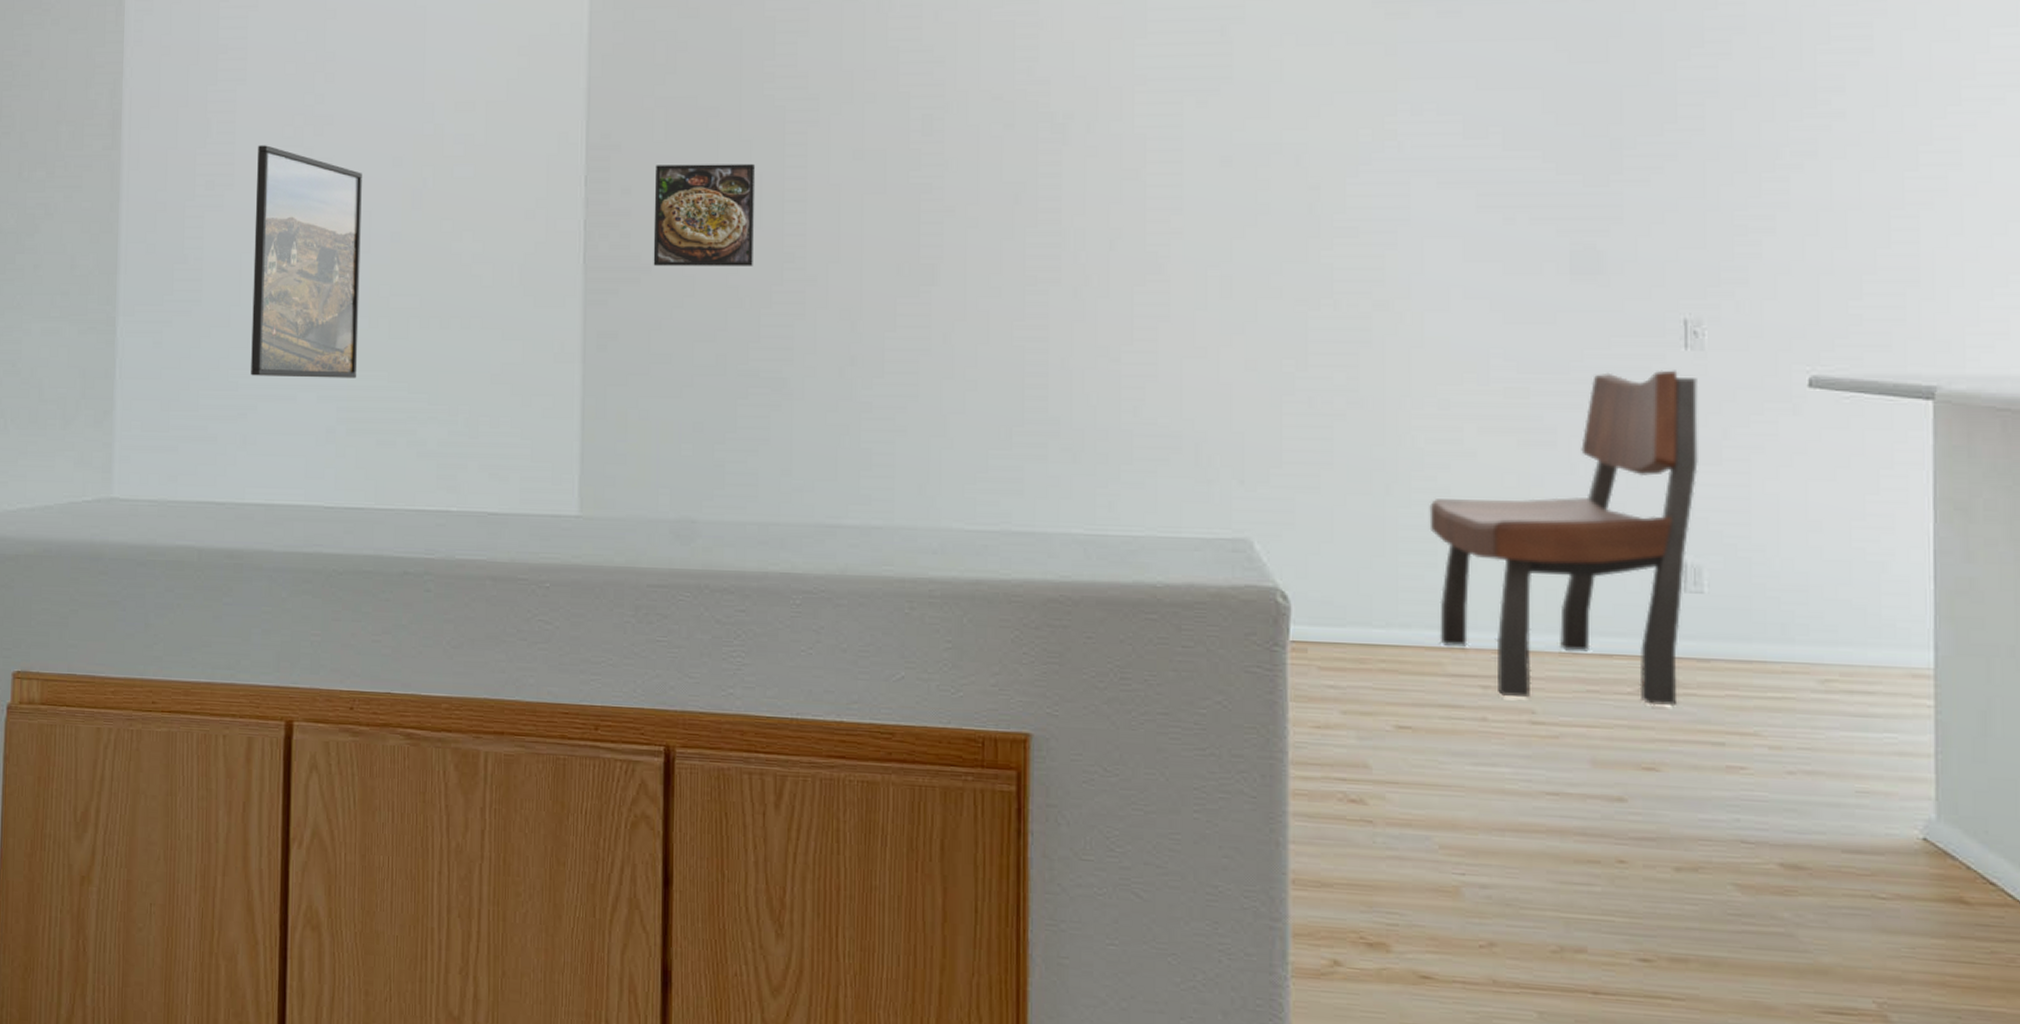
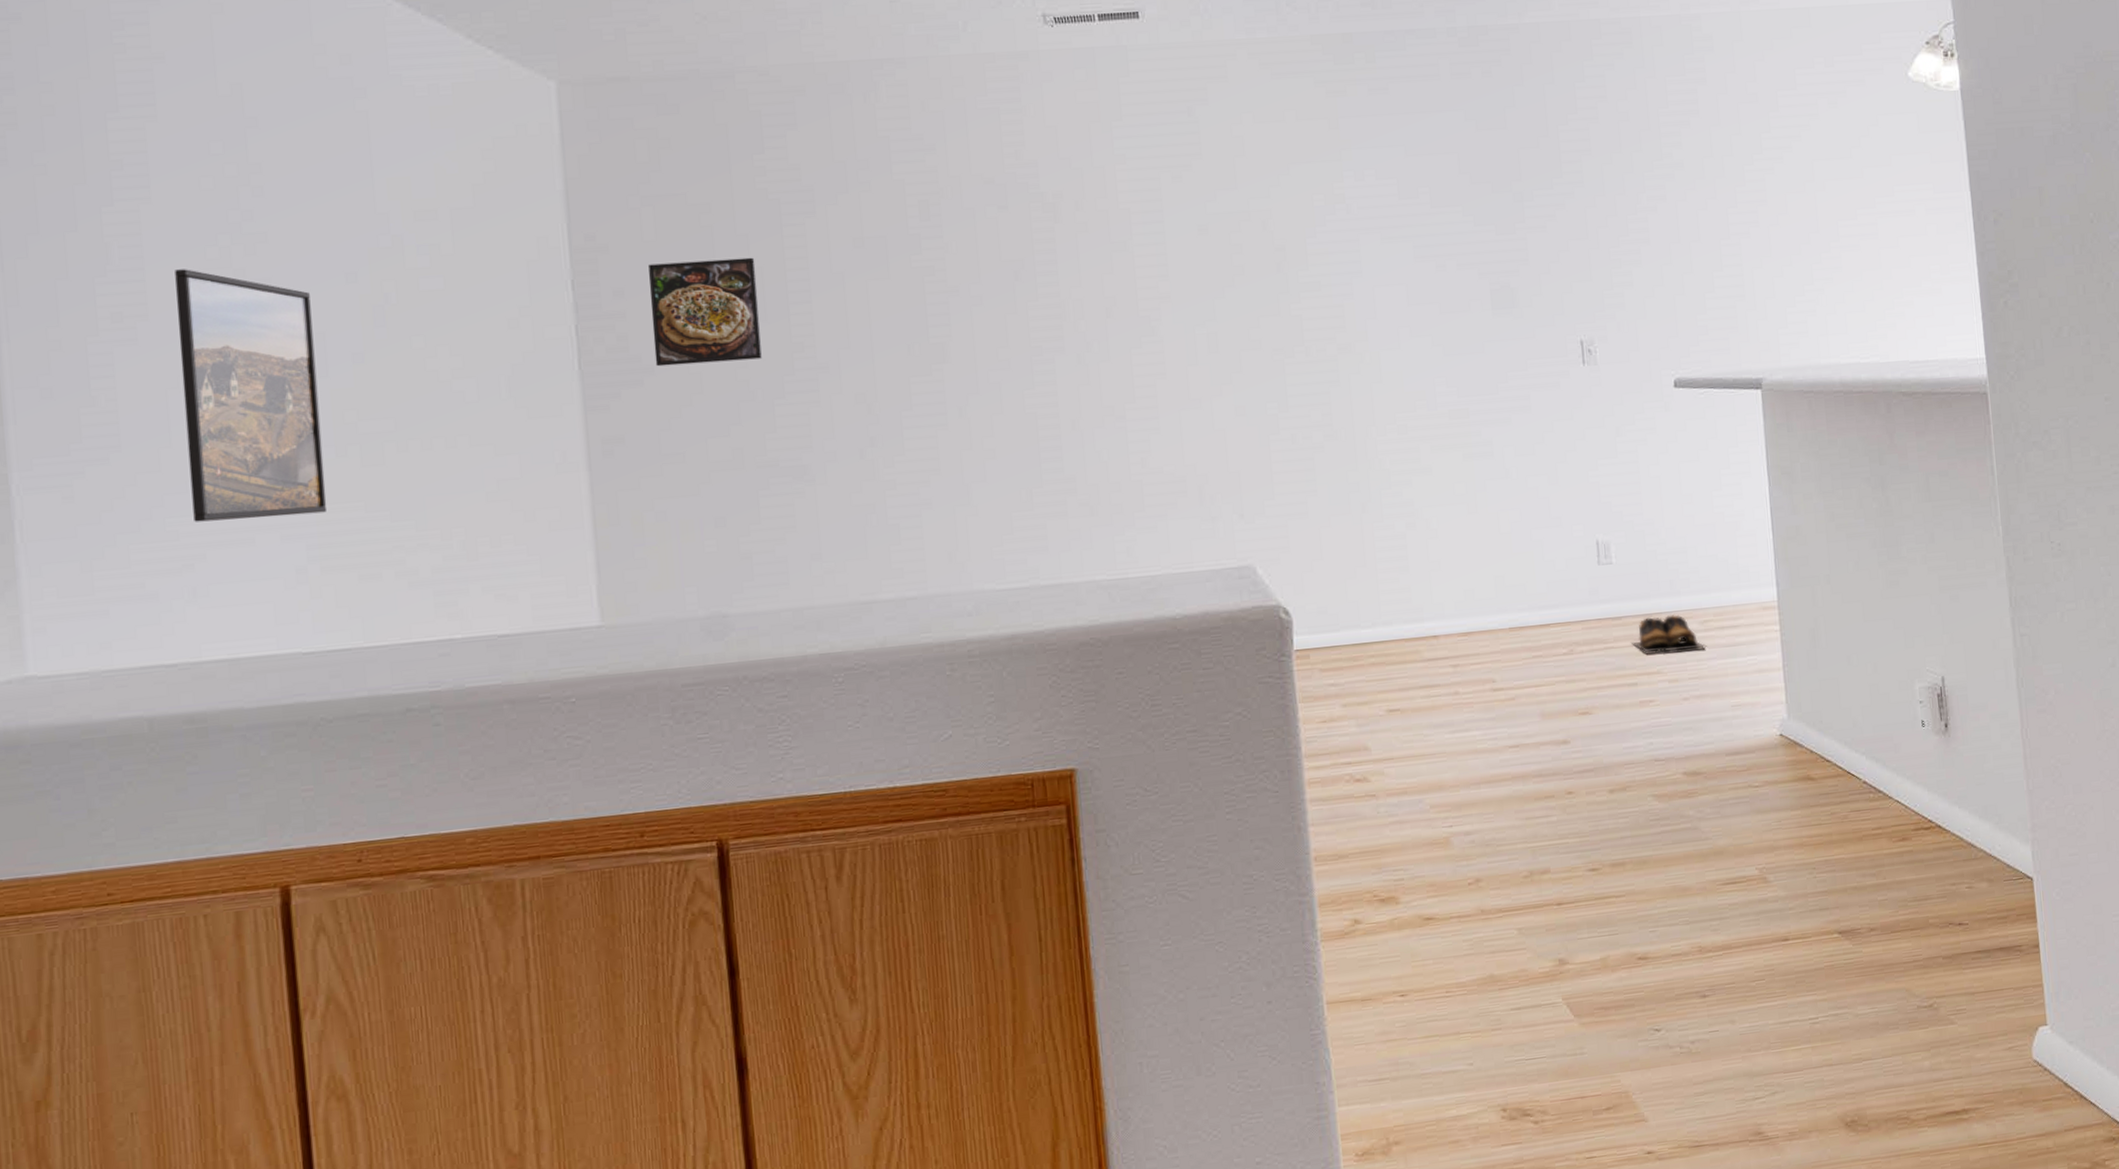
bench: present [1429,370,1698,707] -> none [1398,383,1601,672]
shoes: none [1721,665,1827,714] -> present [1631,614,1707,653]

